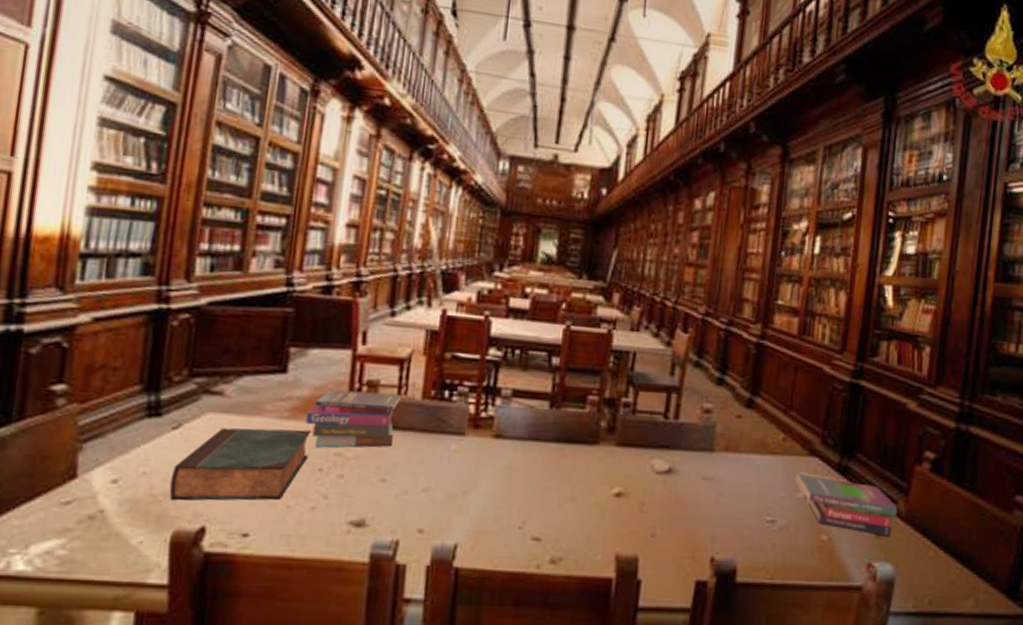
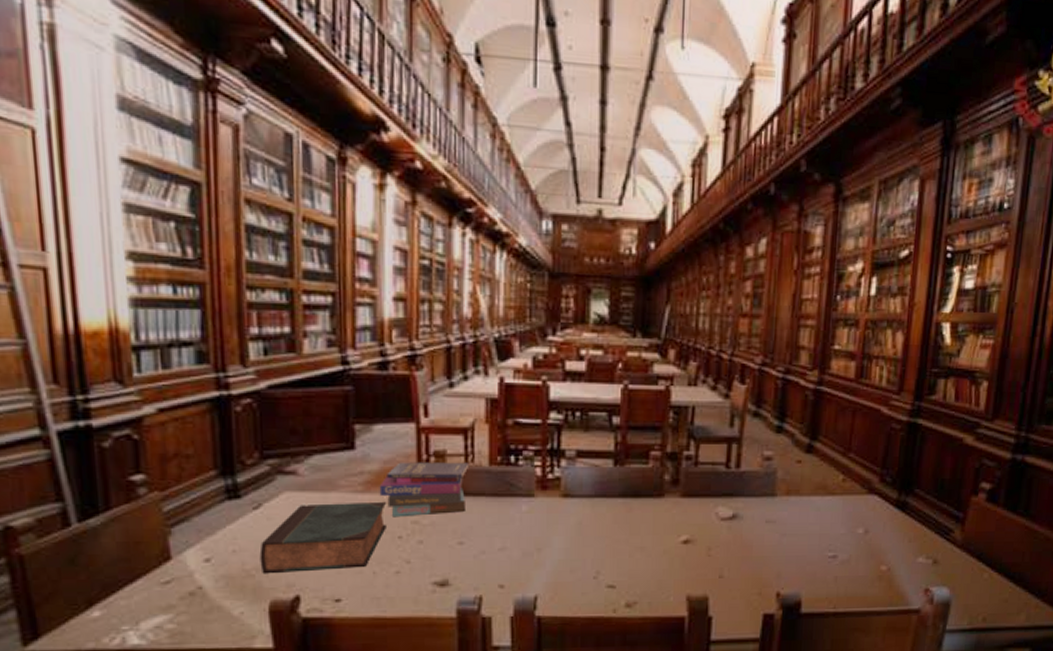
books: present [797,474,898,537] -> none [857,511,954,563]

